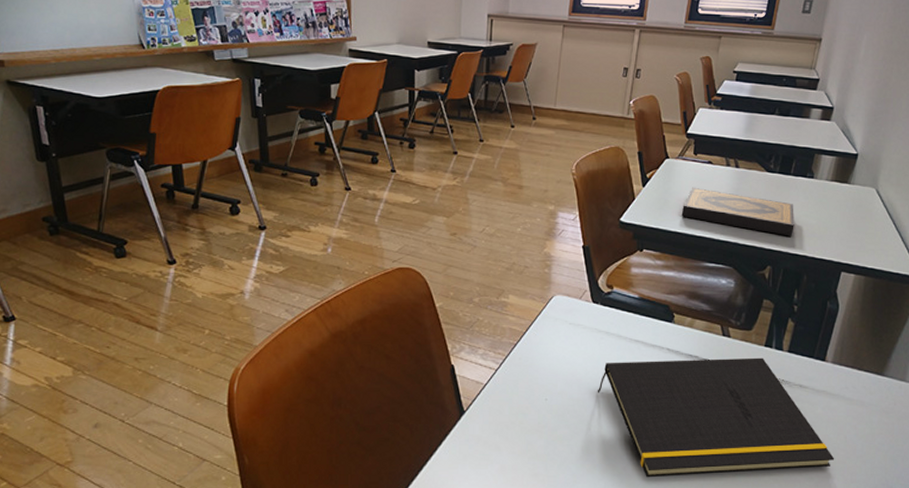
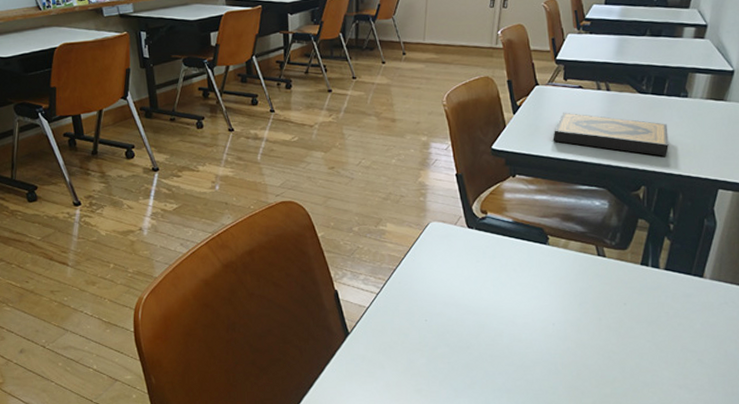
notepad: present [597,357,835,478] -> none [475,276,715,392]

